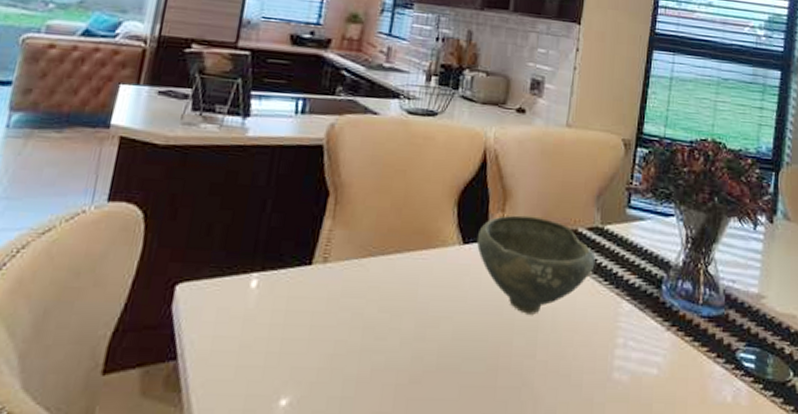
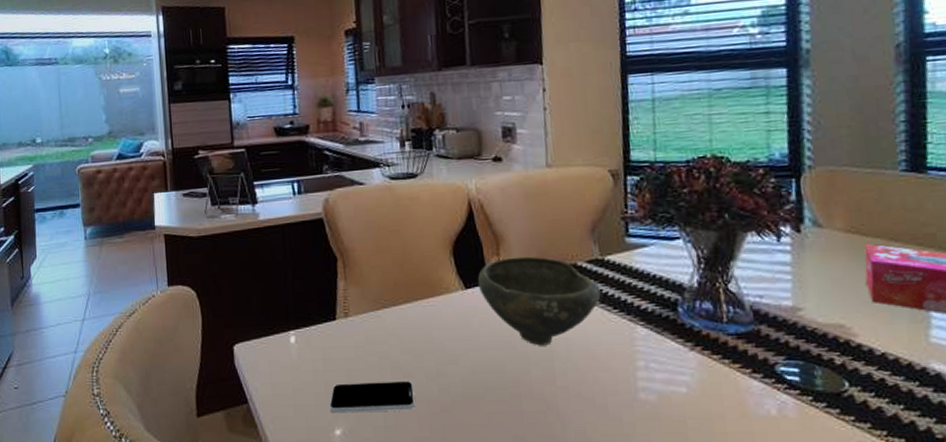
smartphone: none [279,342,385,380] -> present [329,381,415,414]

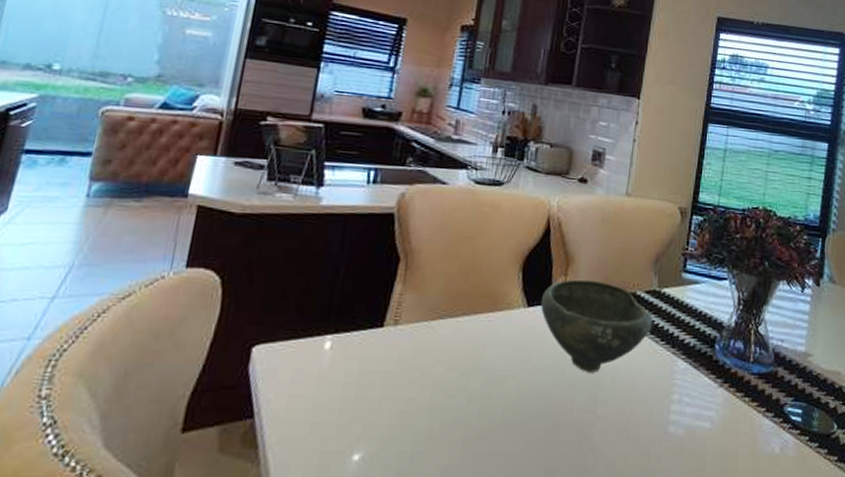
smartphone: present [329,381,415,414] -> none [352,400,453,436]

